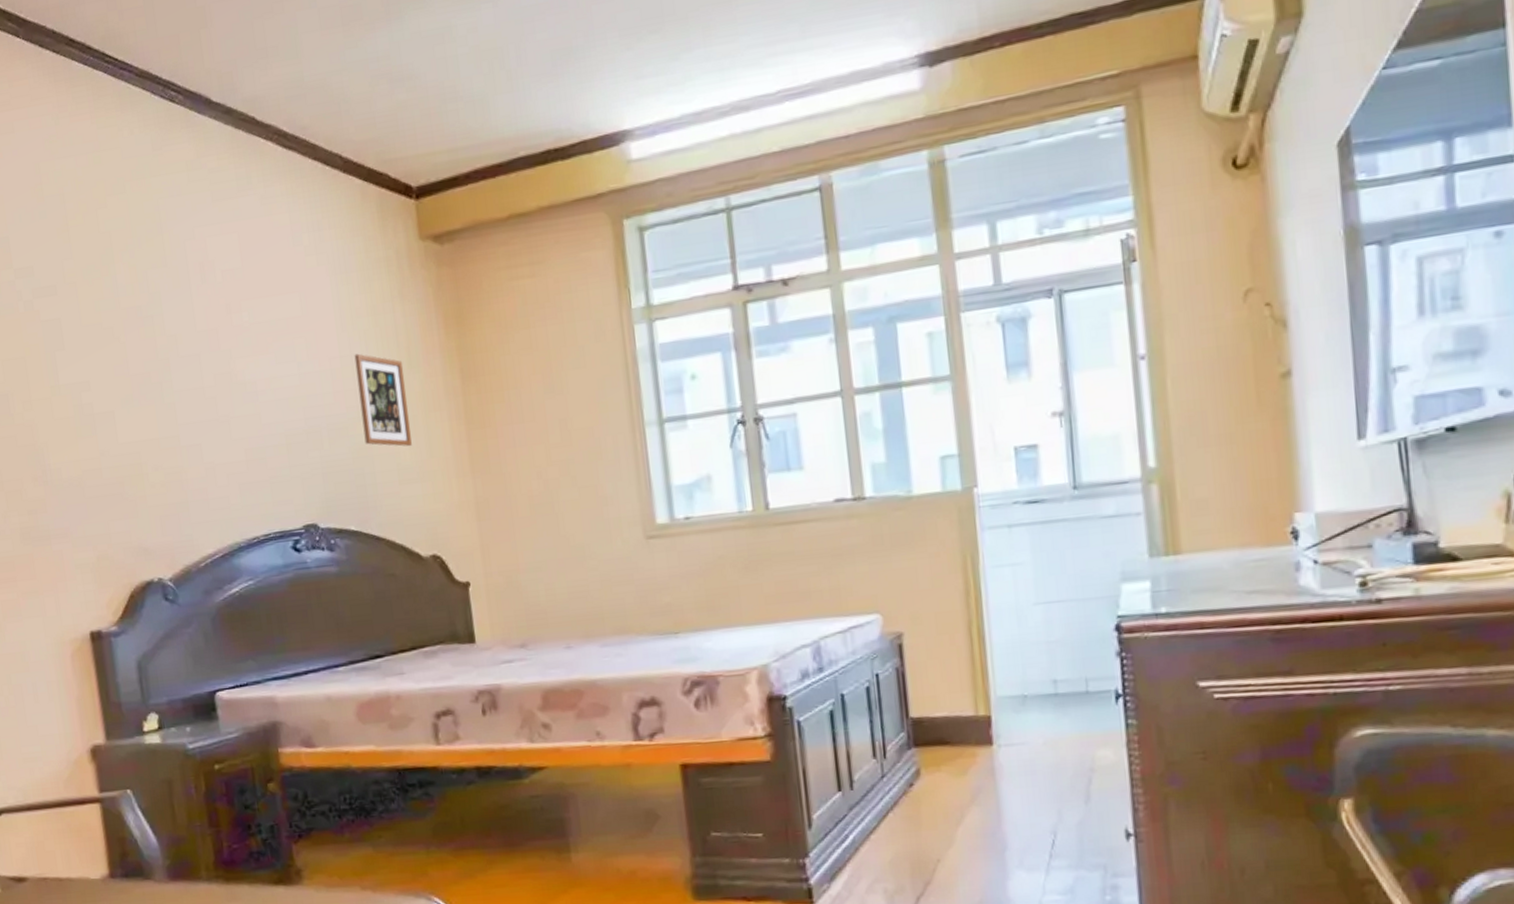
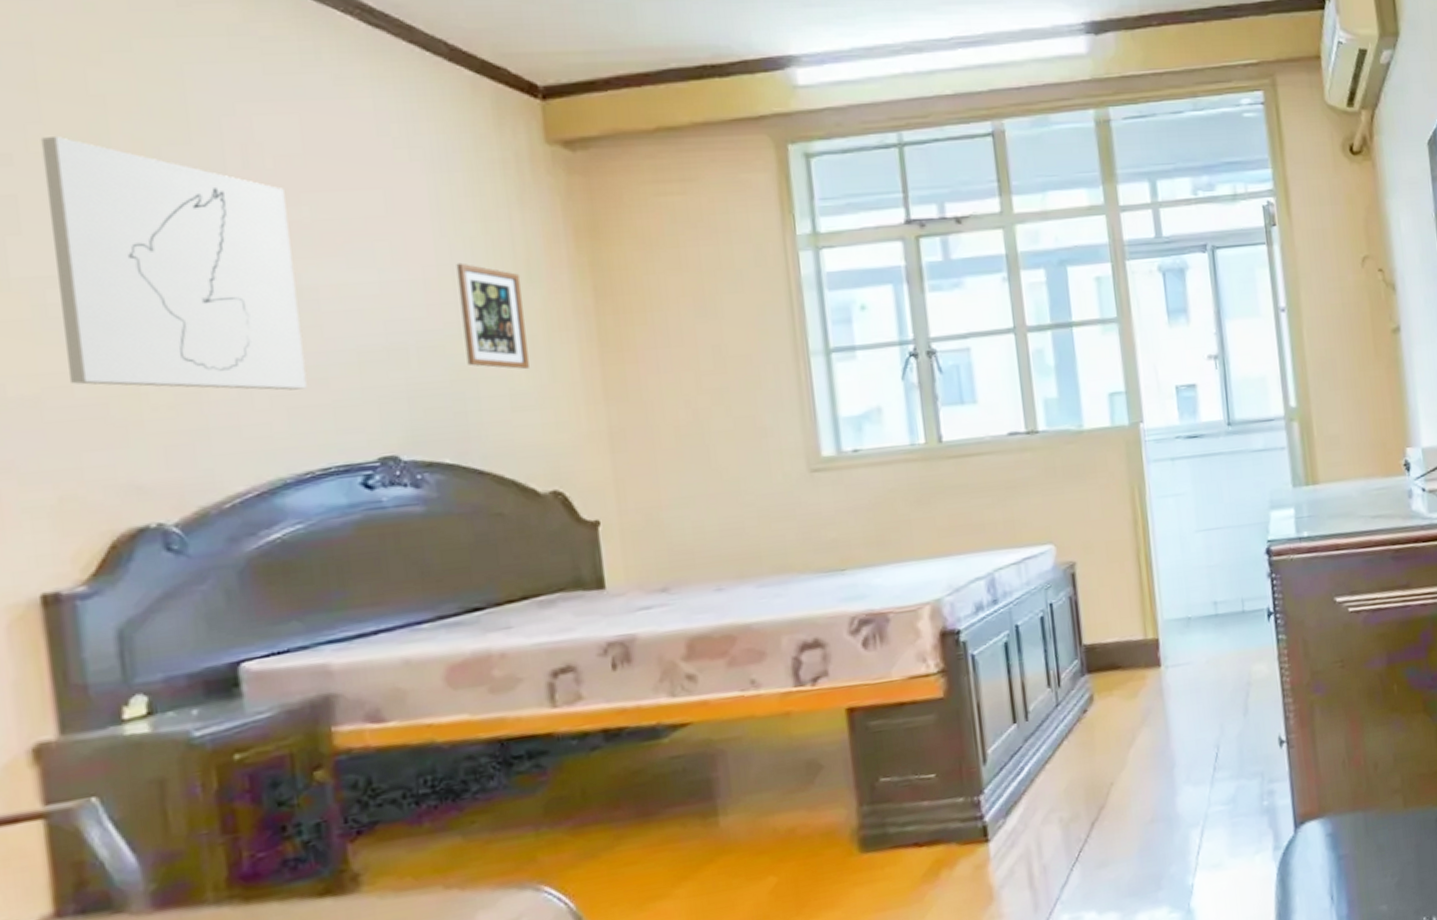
wall art: none [72,268,252,469] -> present [40,135,307,391]

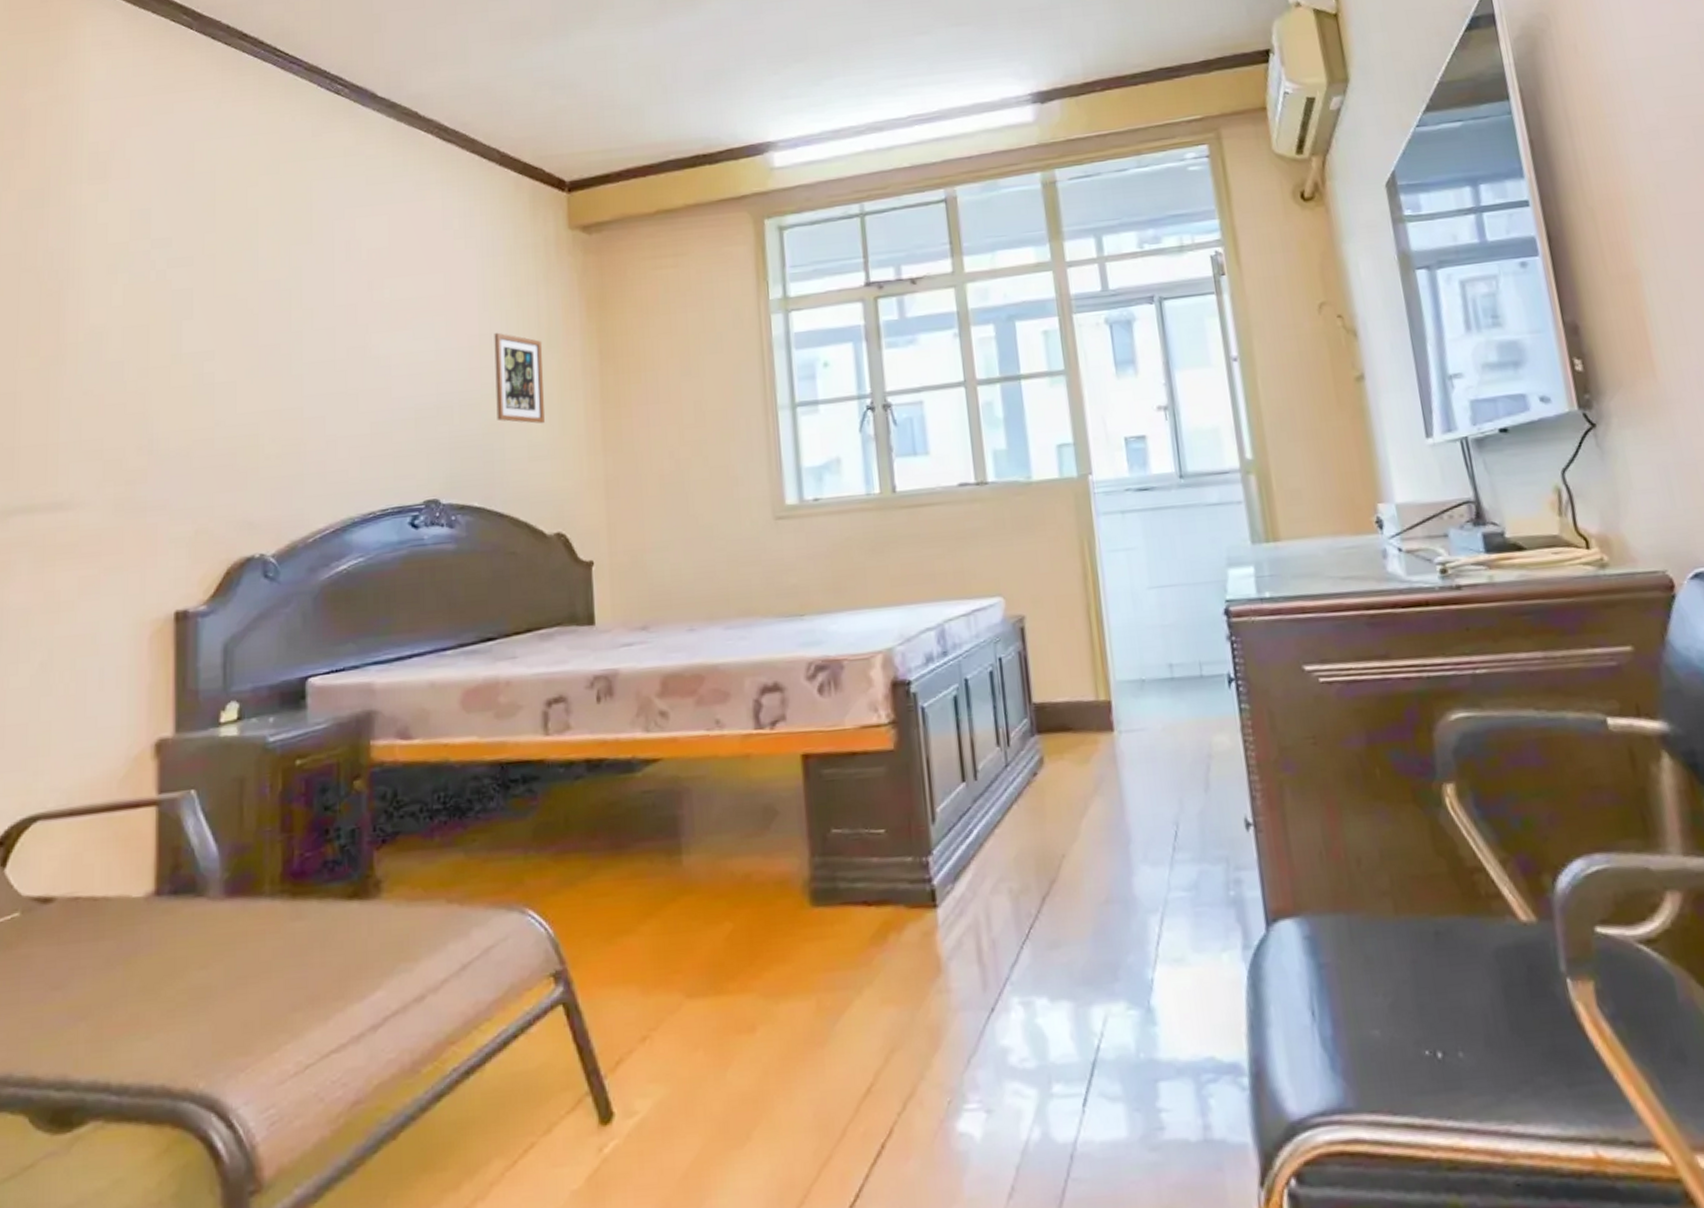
wall art: present [40,135,307,391] -> none [212,241,376,443]

